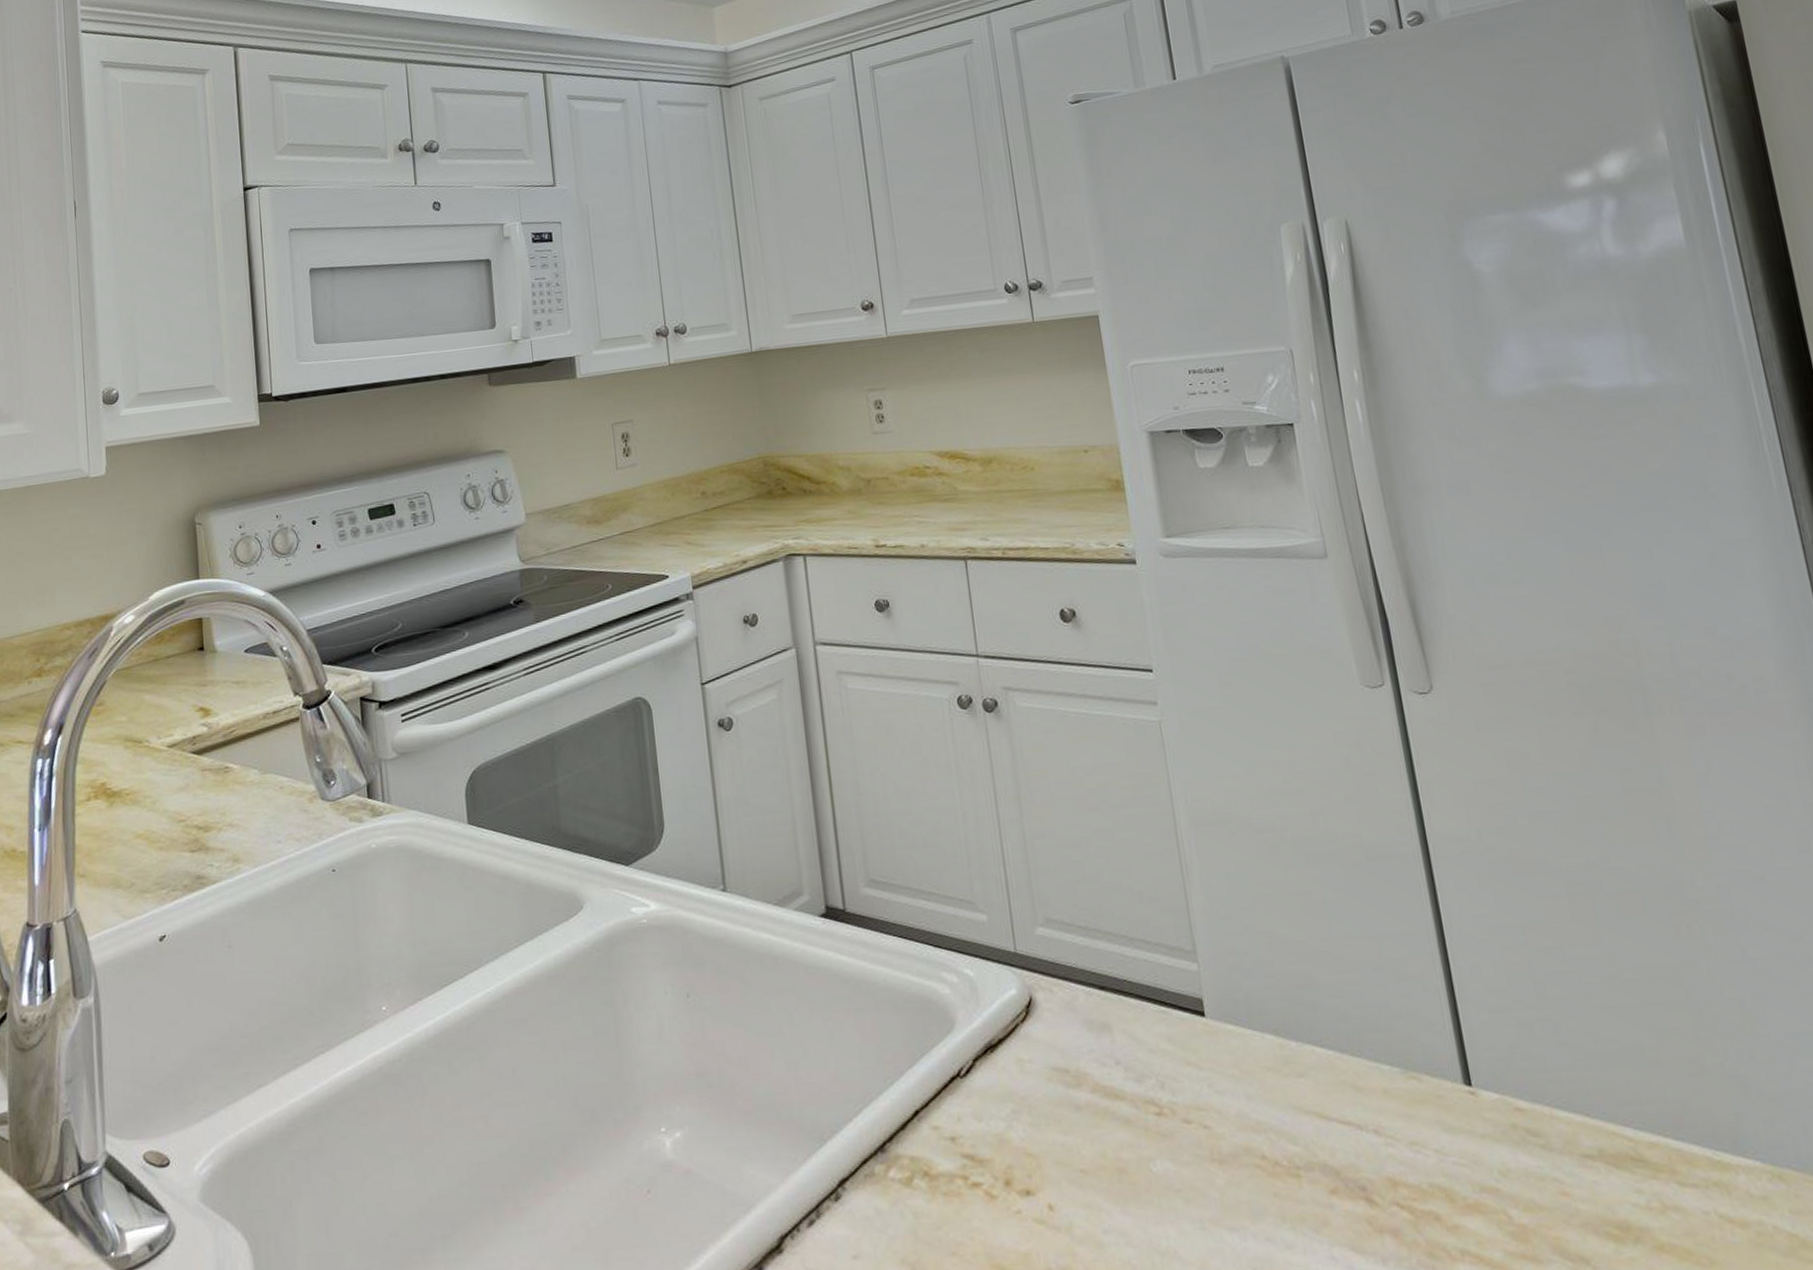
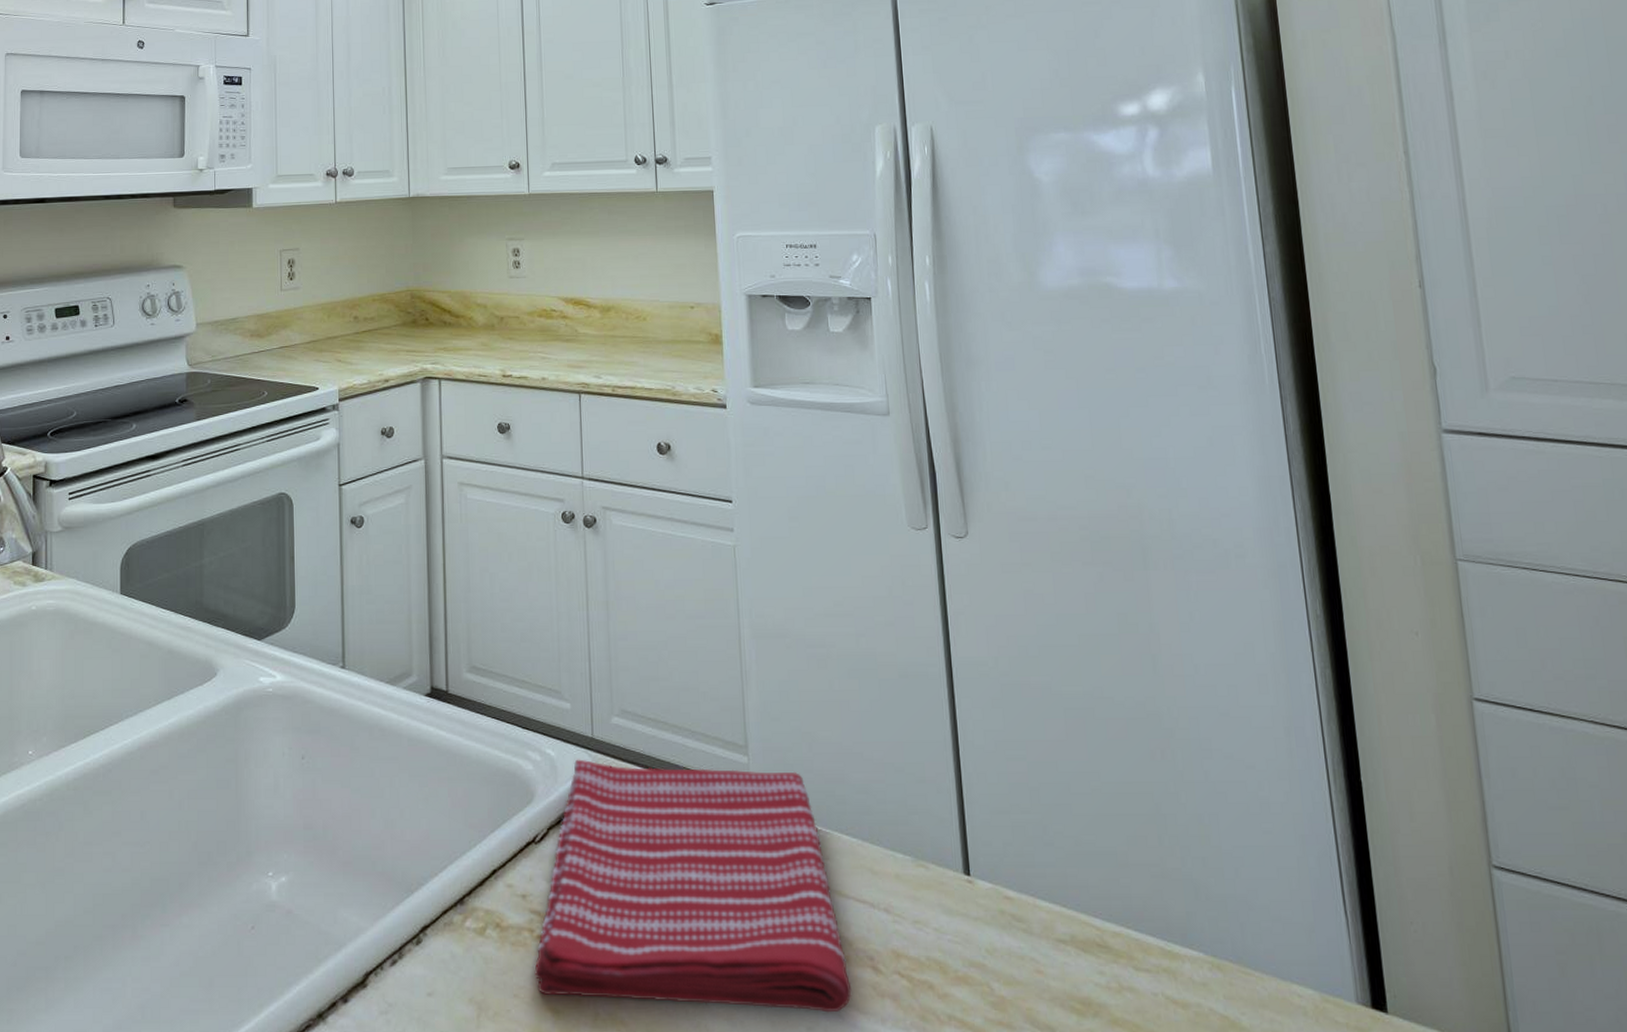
dish towel: none [972,977,1345,1255] -> present [534,759,852,1013]

